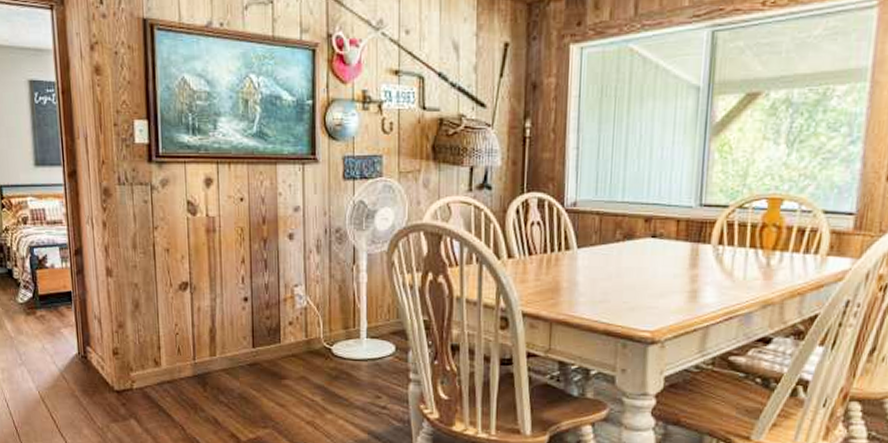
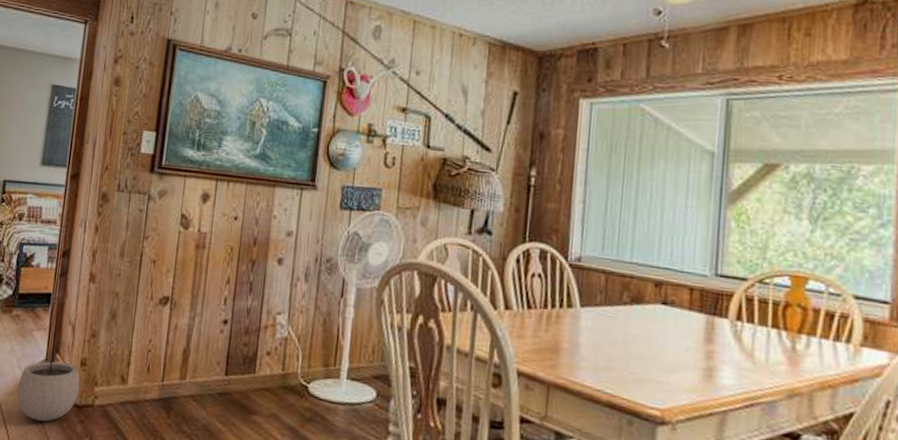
plant pot: none [56,340,117,409] -> present [17,346,80,422]

